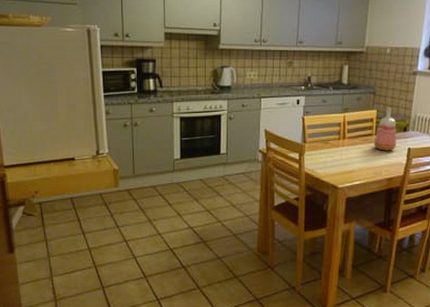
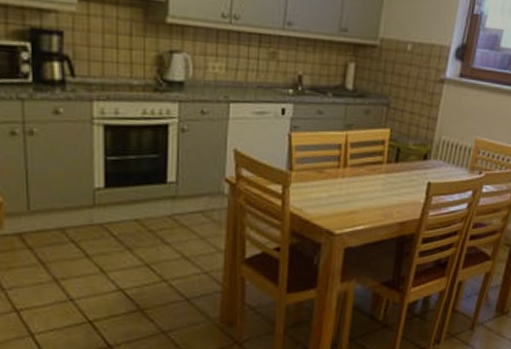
vase: present [374,107,397,151] -> none [384,125,415,186]

